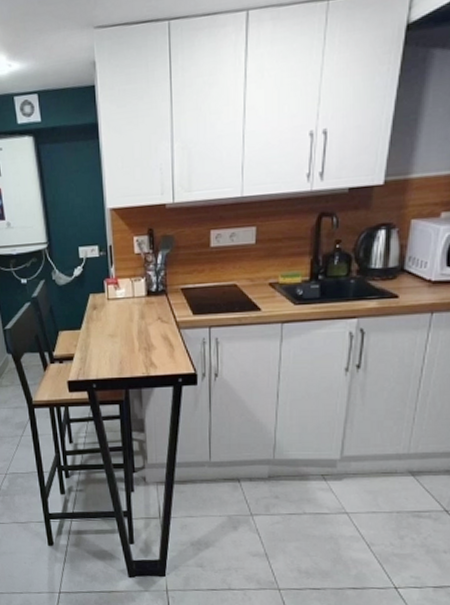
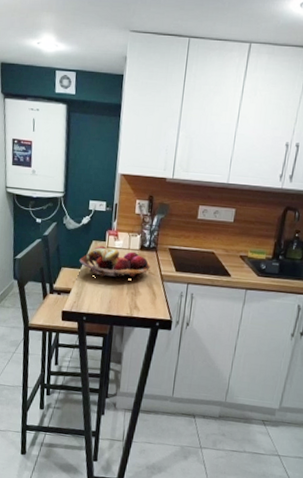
fruit basket: none [77,298,162,337] -> present [79,245,151,281]

